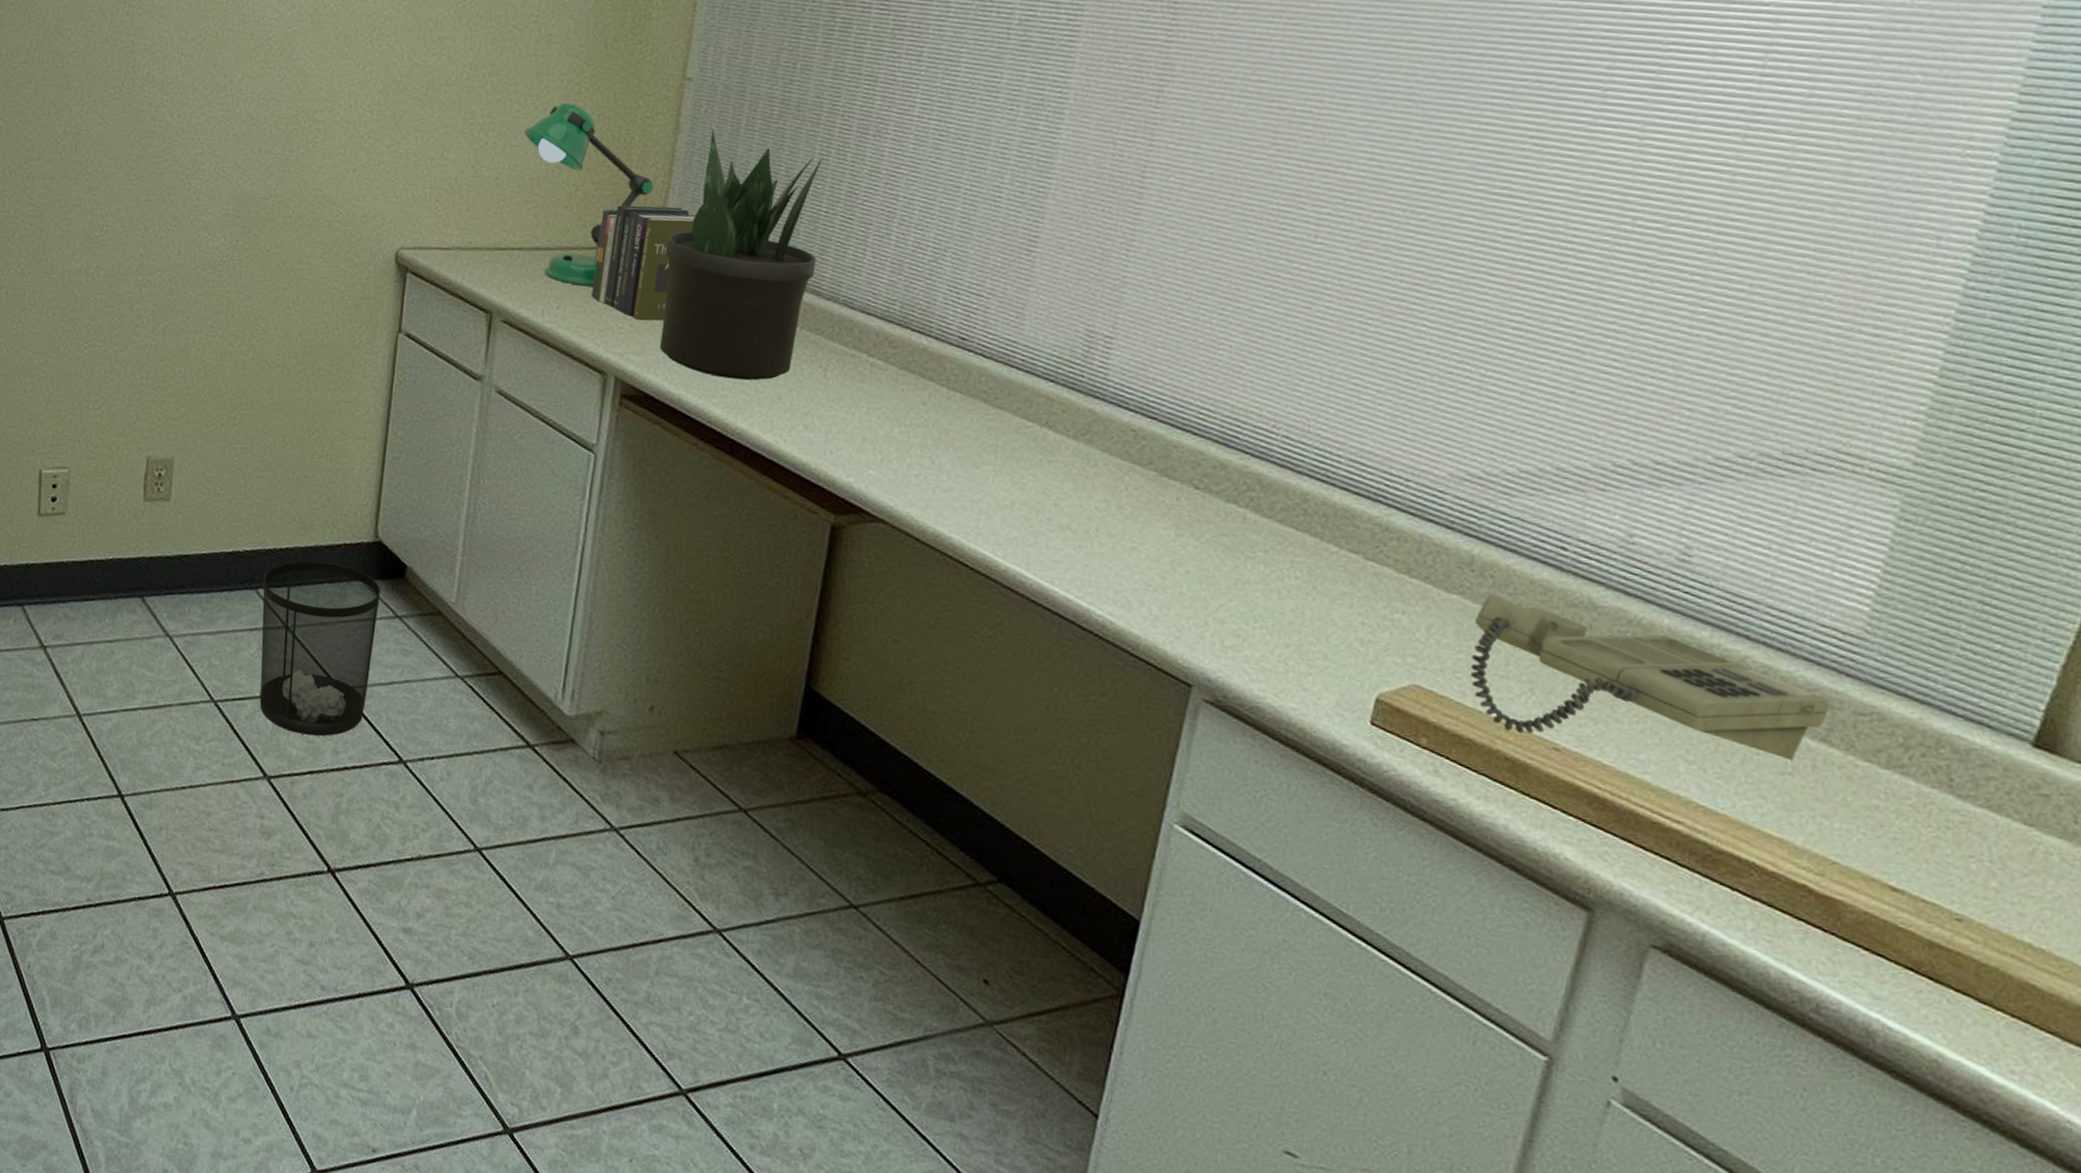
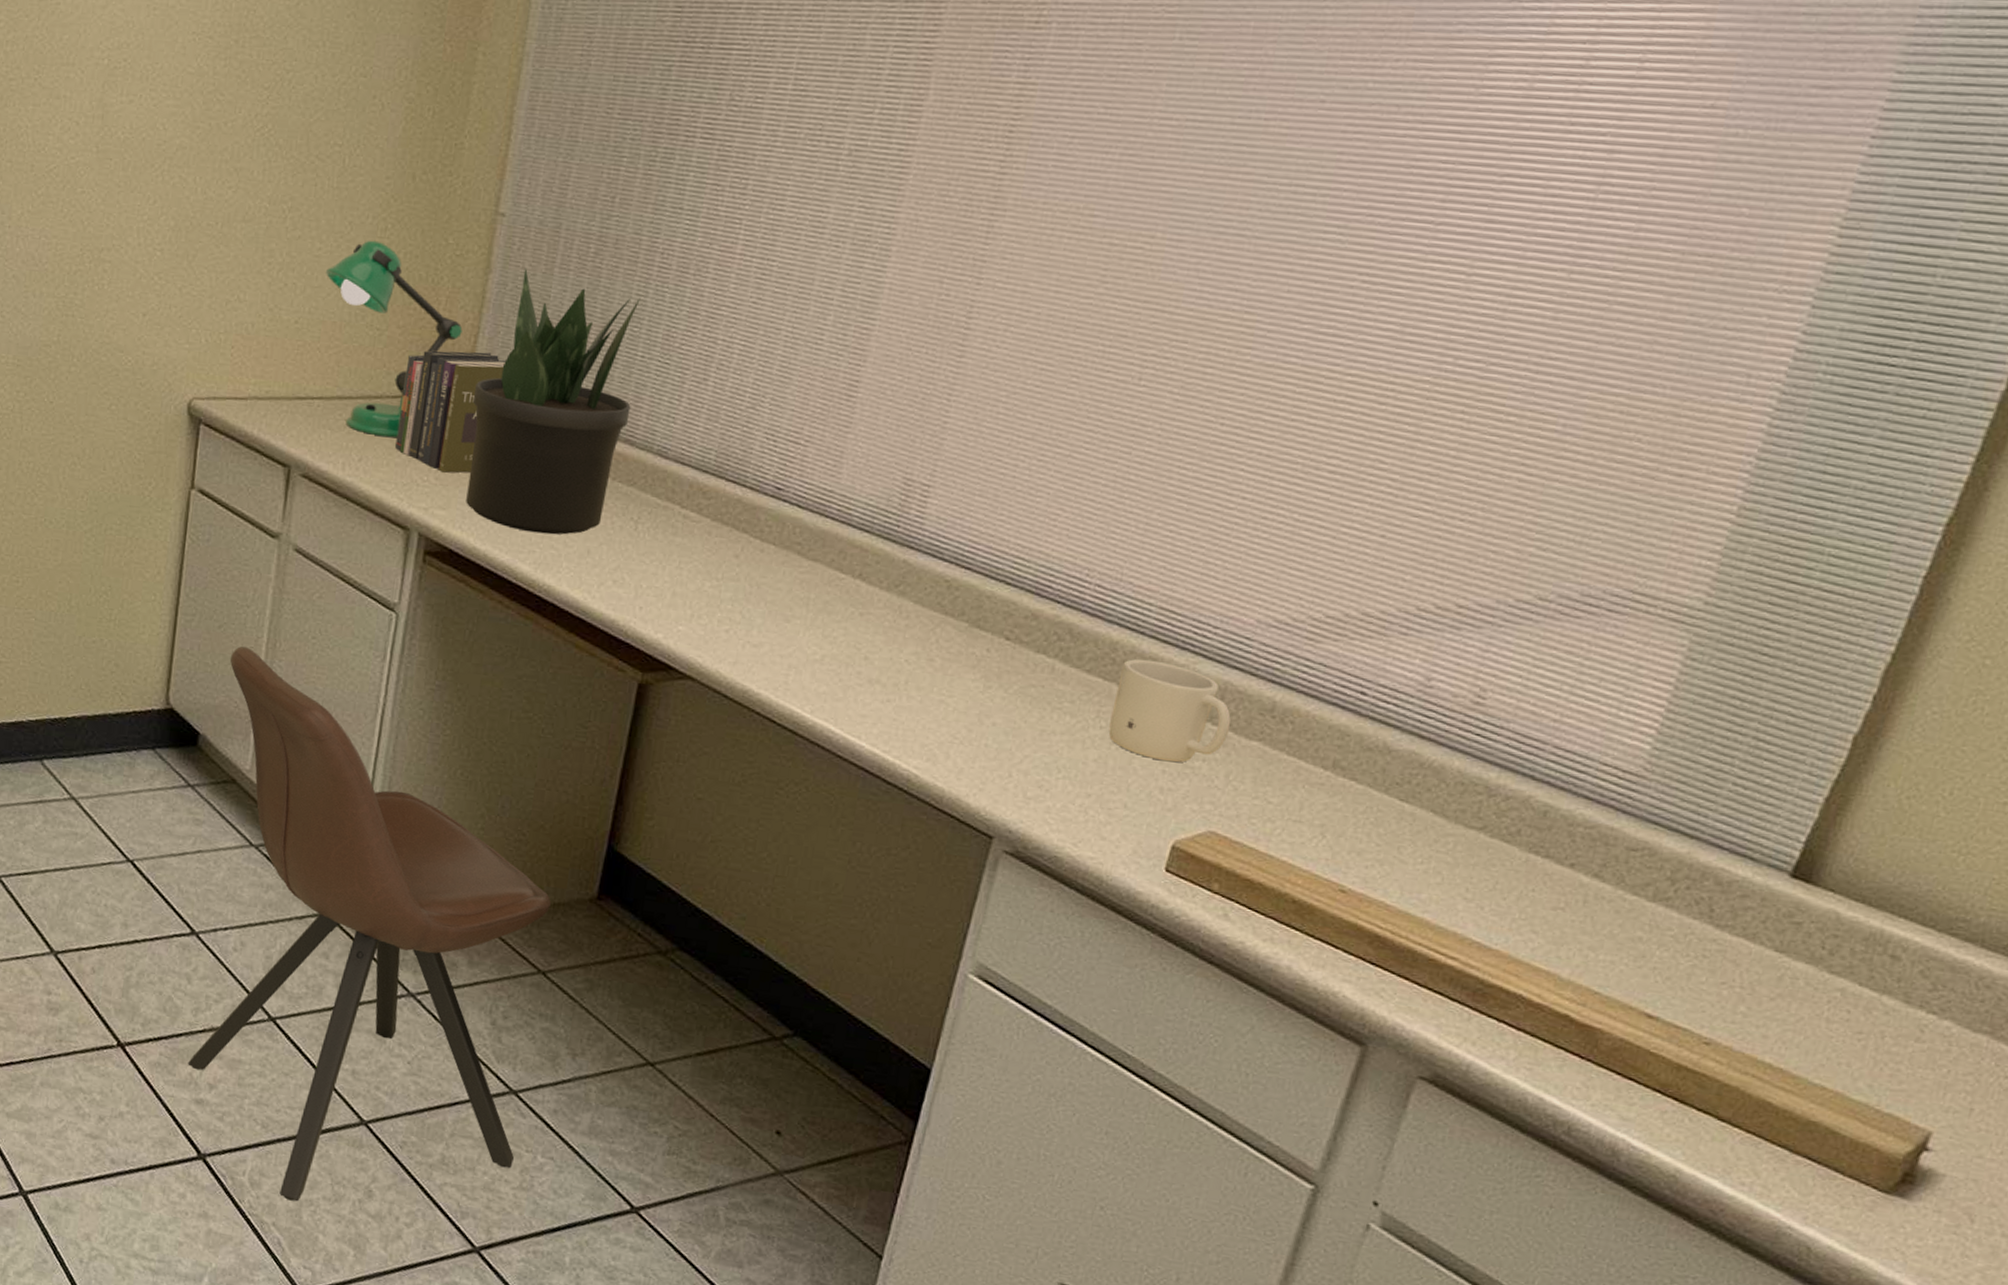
waste bin: present [259,560,381,737] -> none [45,729,173,910]
chair: none [396,483,751,1036] -> present [187,646,551,1202]
mug: none [1304,510,1429,615] -> present [1108,658,1231,763]
telephone: present [1470,593,1830,761] -> none [1265,739,1605,897]

